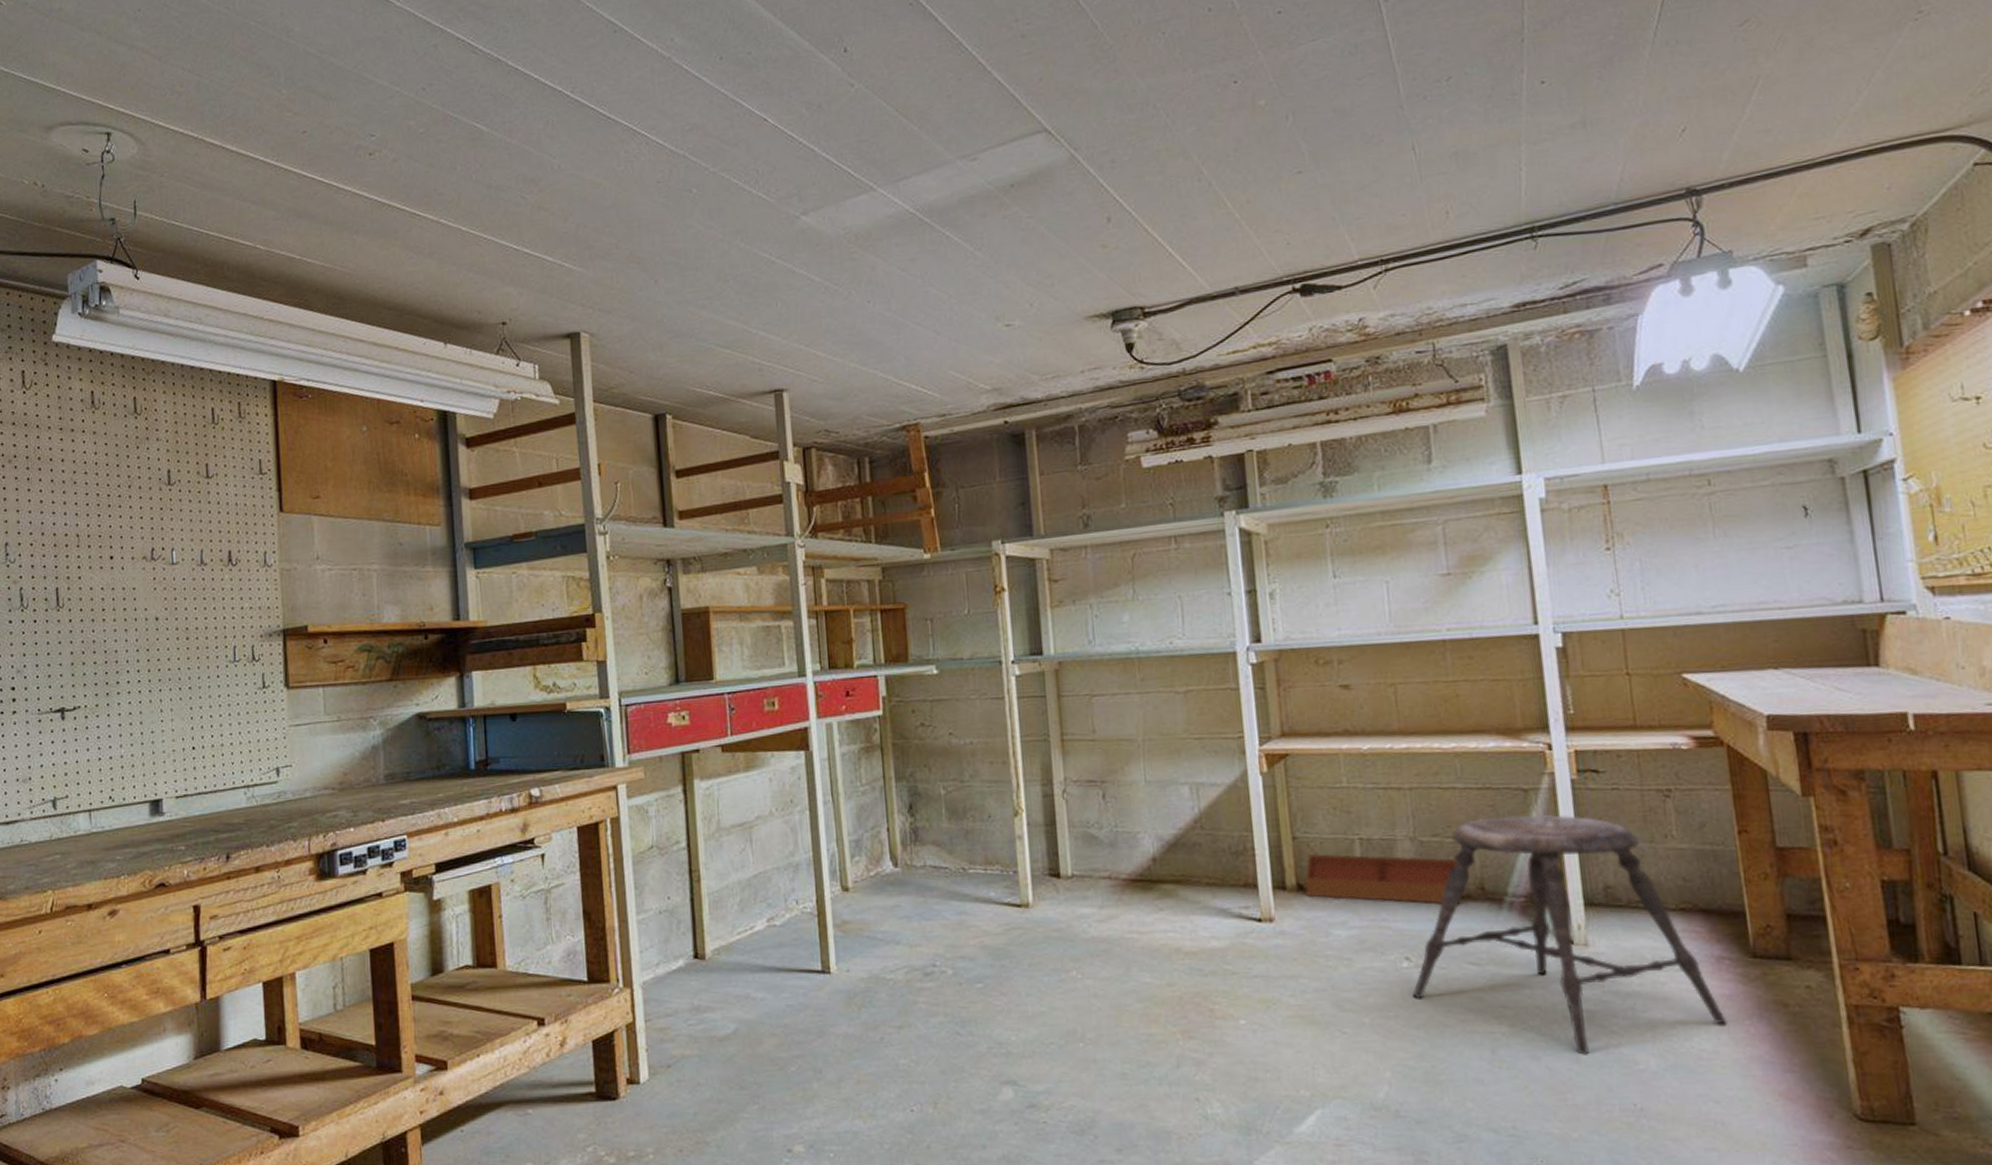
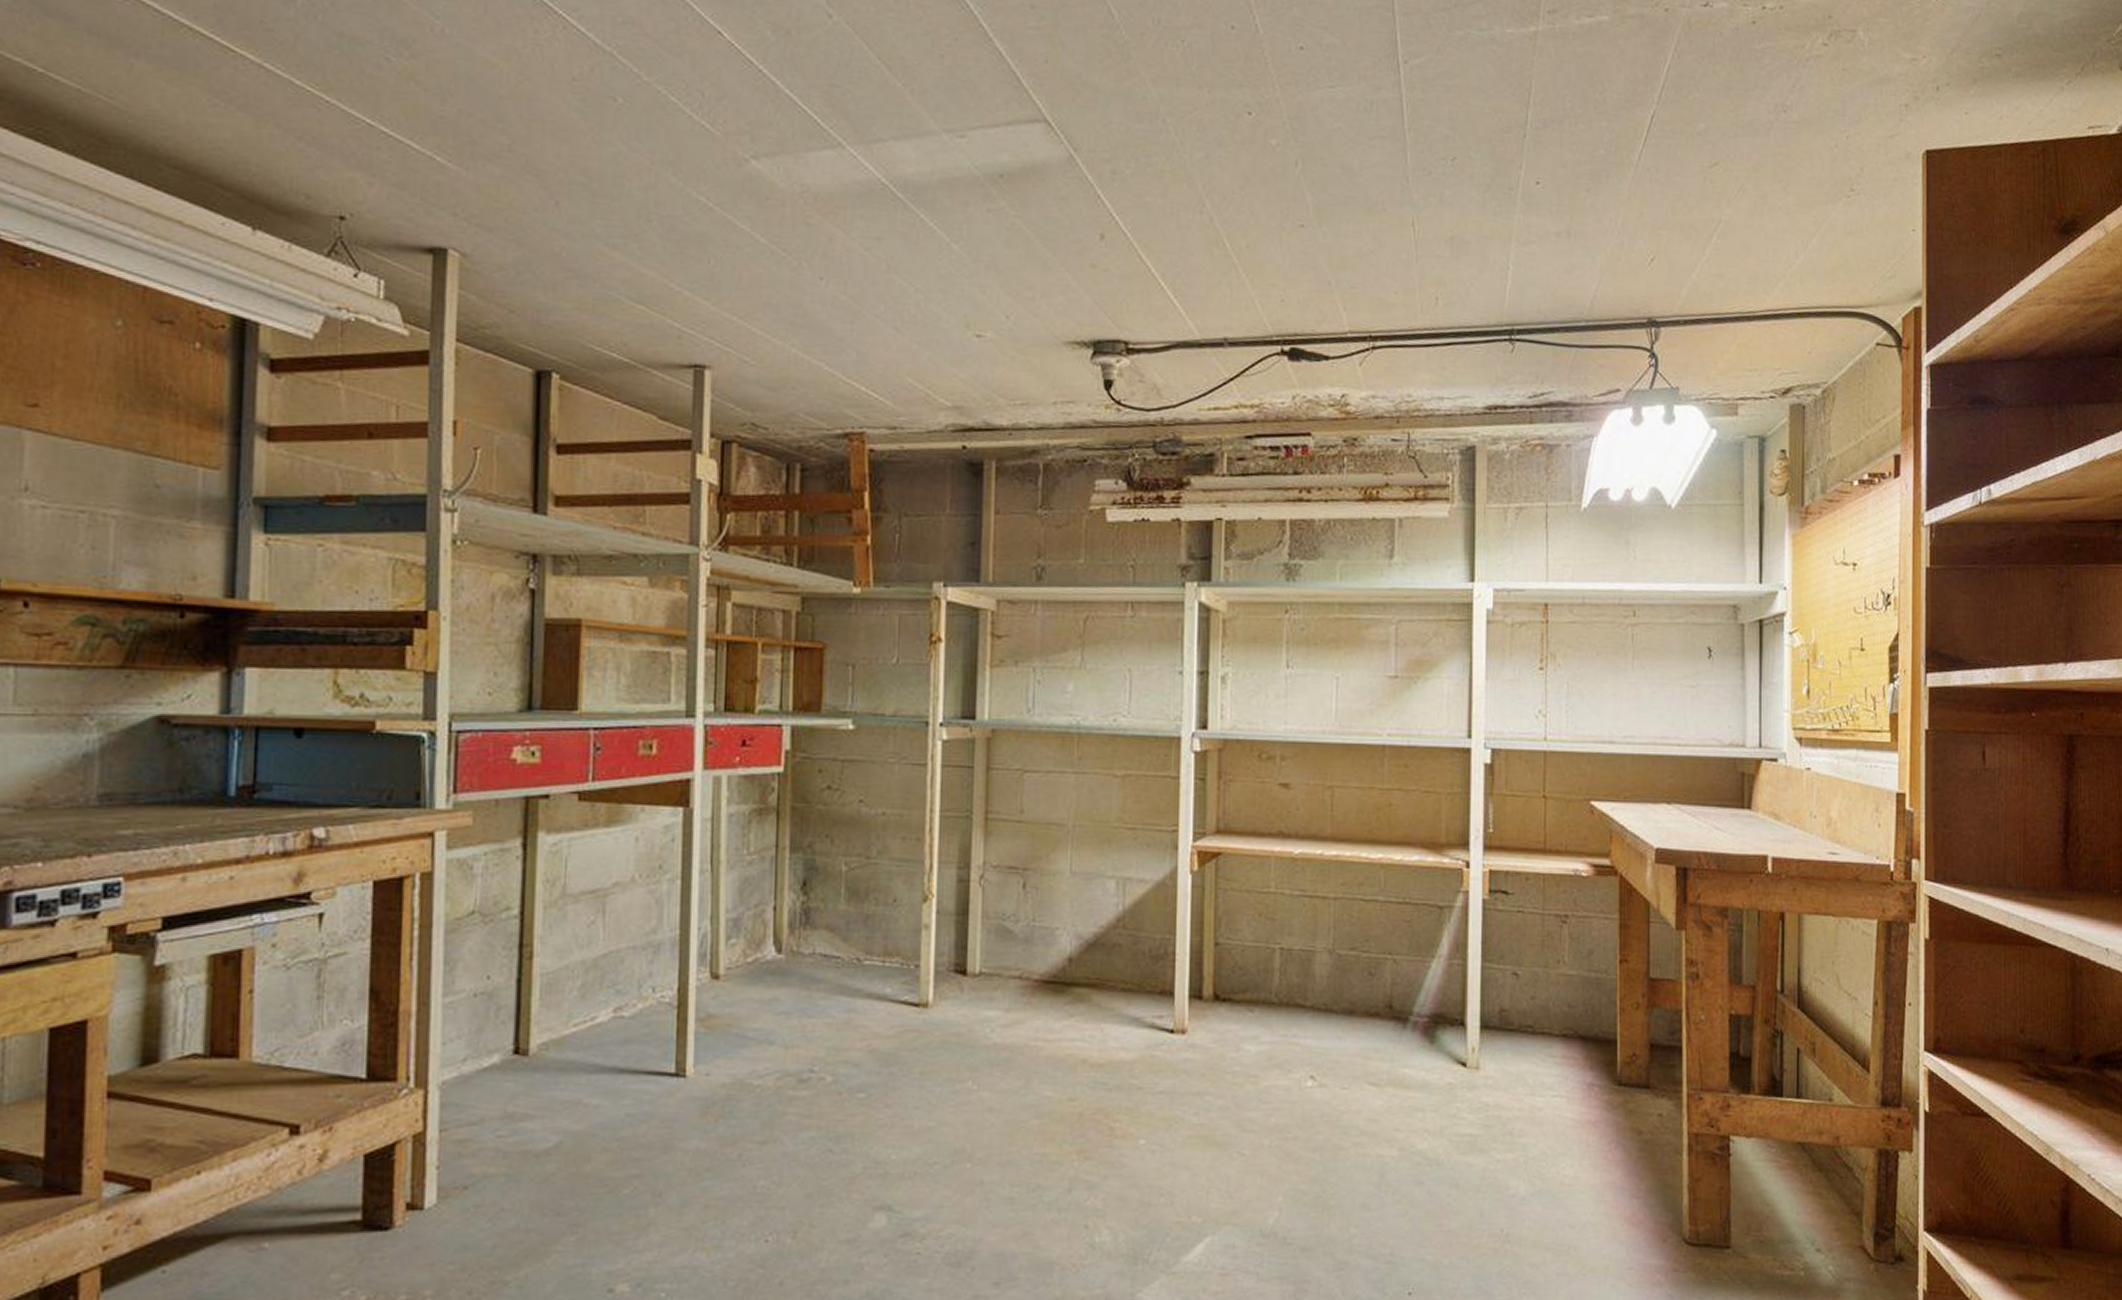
storage bin: present [1304,853,1462,905] -> none [1221,962,1371,1023]
stool: present [1412,814,1728,1055] -> none [1313,933,1590,1180]

